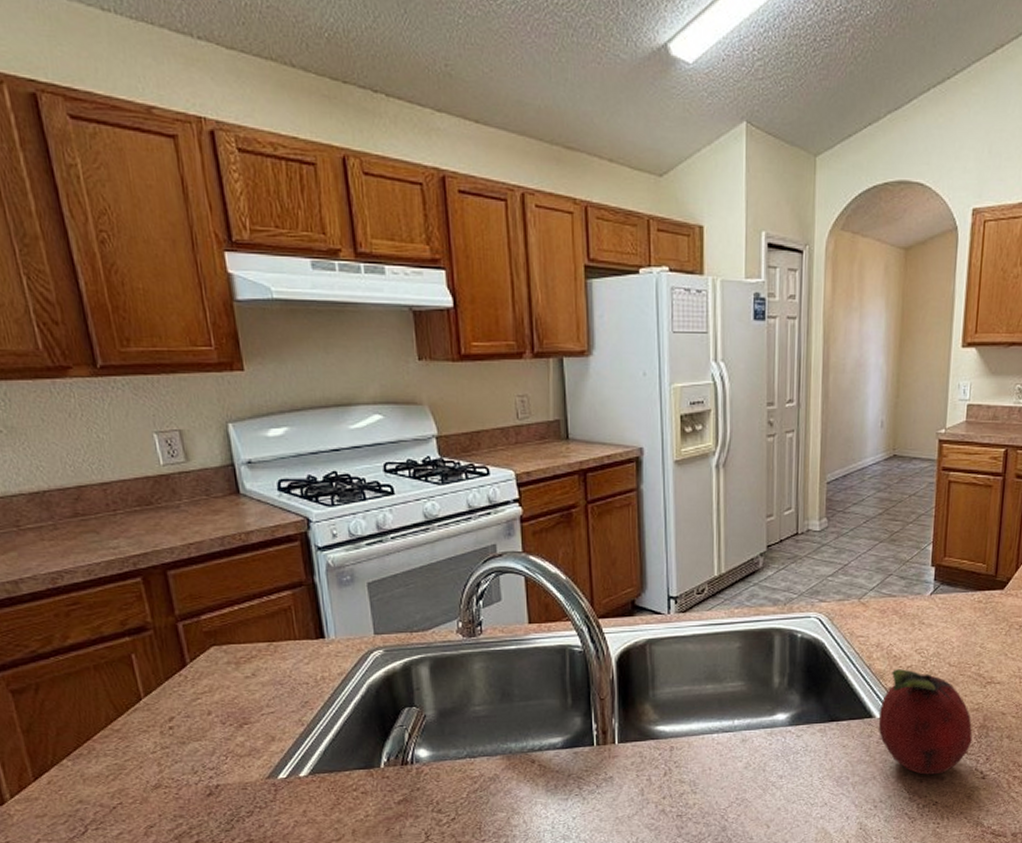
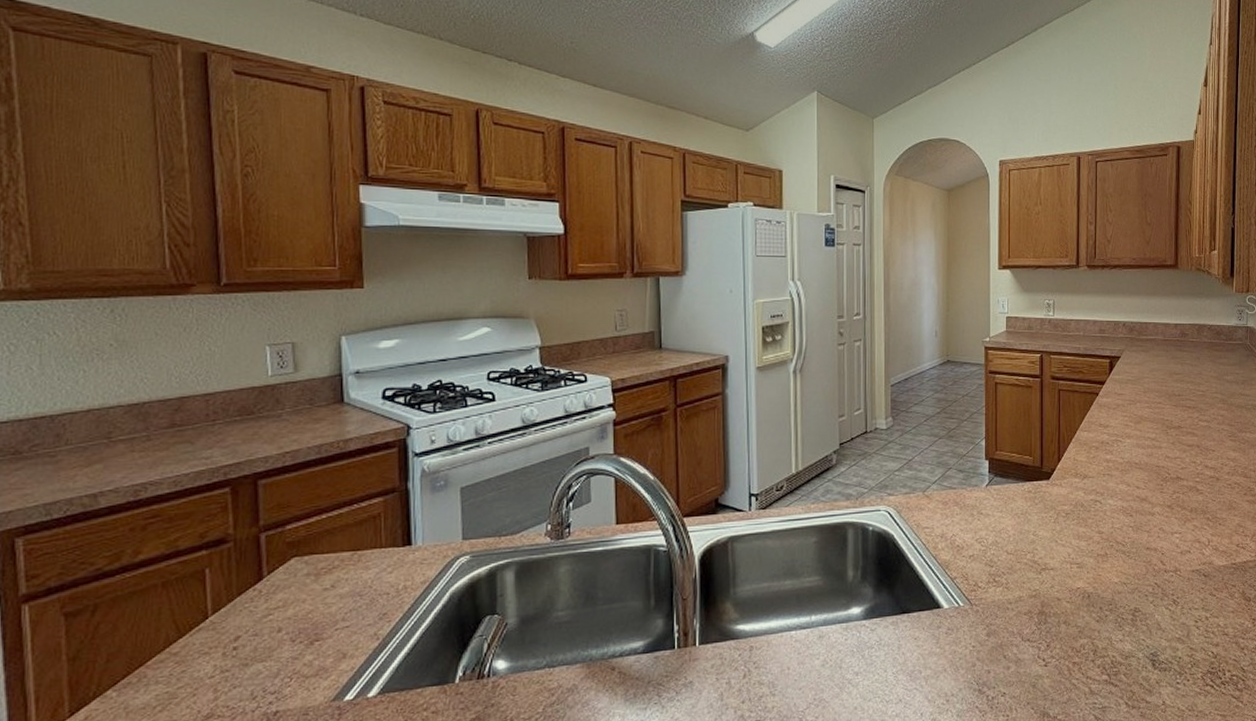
fruit: present [878,669,973,775] -> none [946,558,1033,665]

